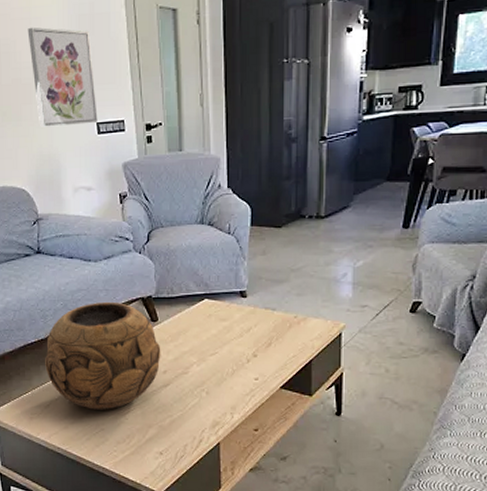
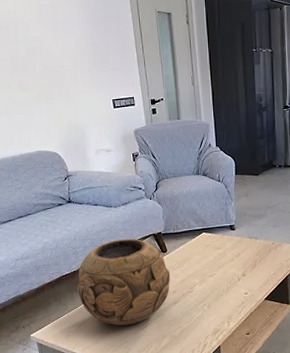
wall art: present [27,27,98,127] -> none [55,27,113,104]

